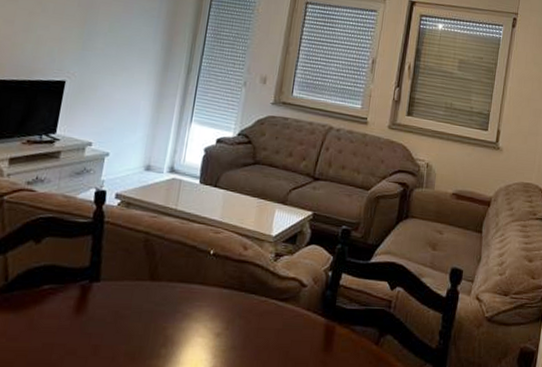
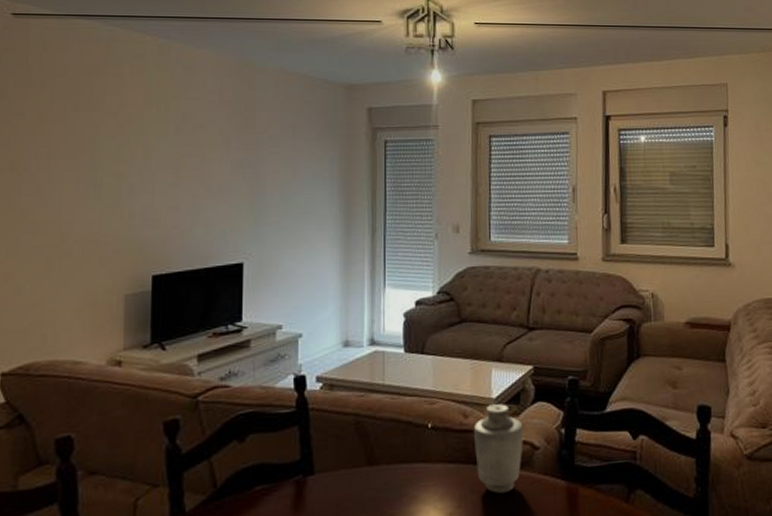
vase: none [248,241,296,322] -> present [473,404,523,494]

